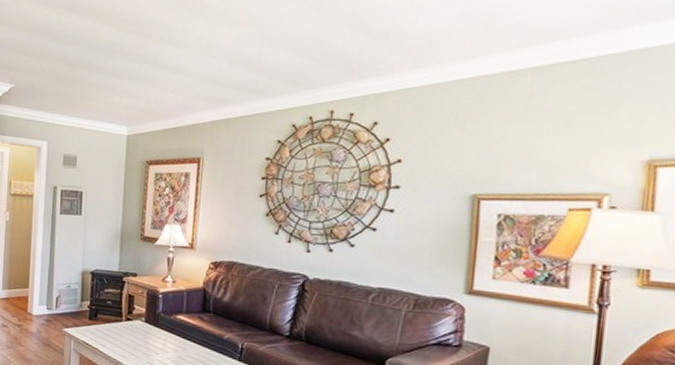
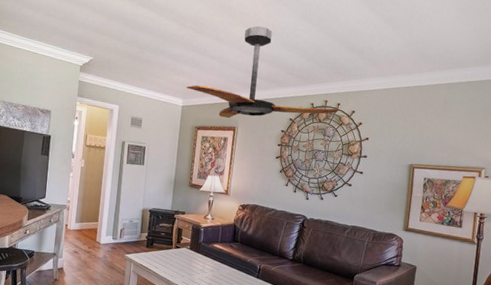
ceiling fan: none [132,17,353,146] -> present [186,26,340,118]

